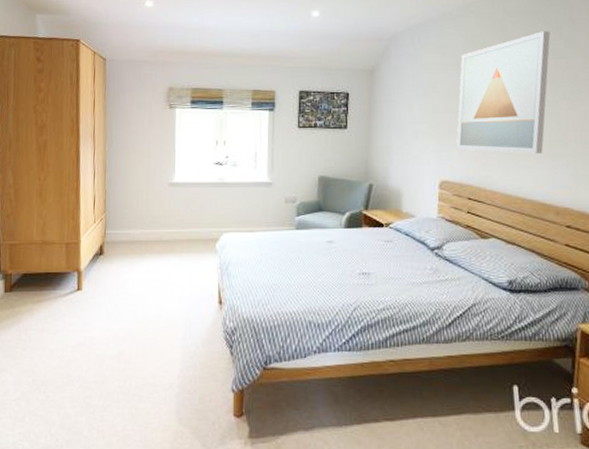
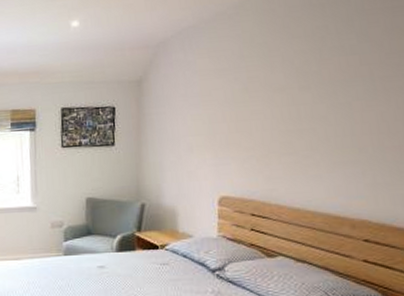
wall art: present [456,31,551,154] -> none [236,24,340,163]

